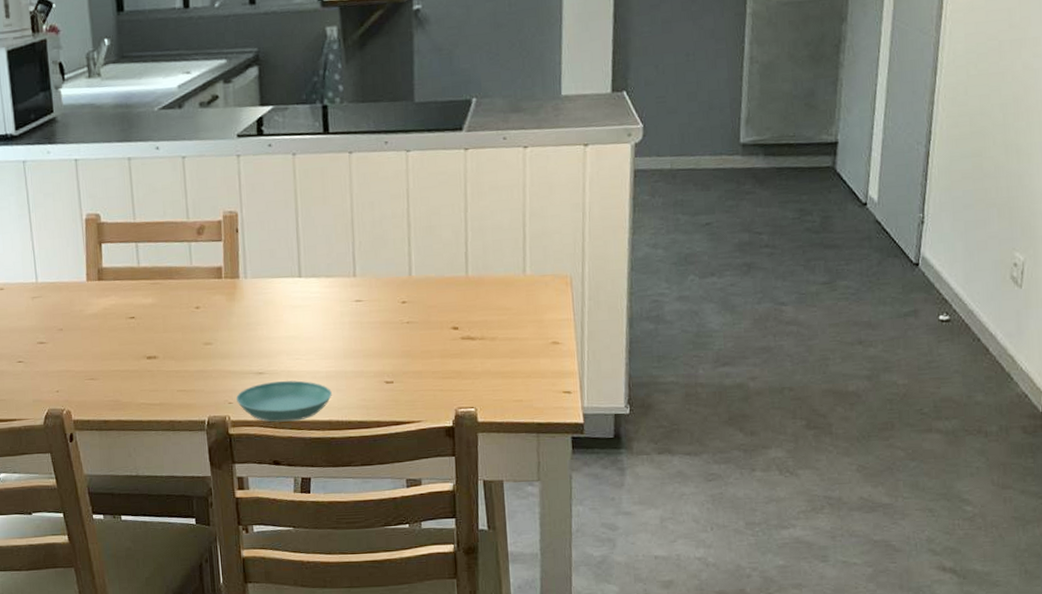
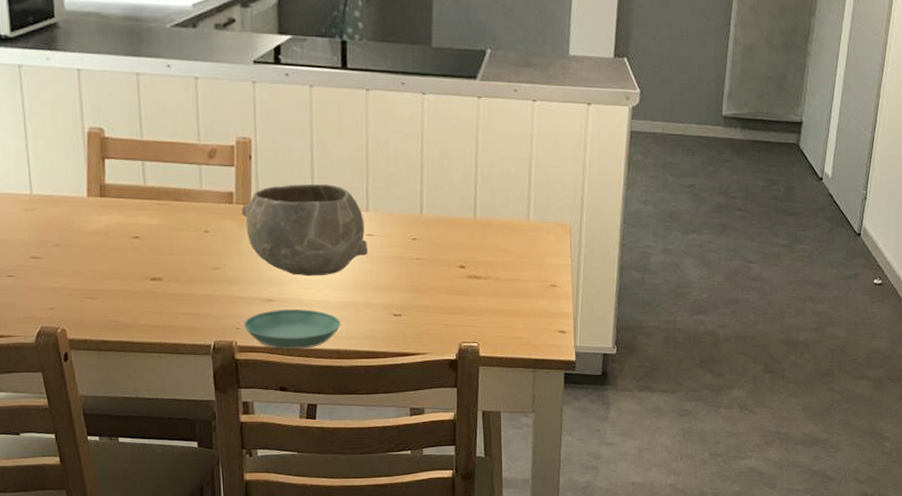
bowl: none [230,252,357,347] -> present [241,185,368,277]

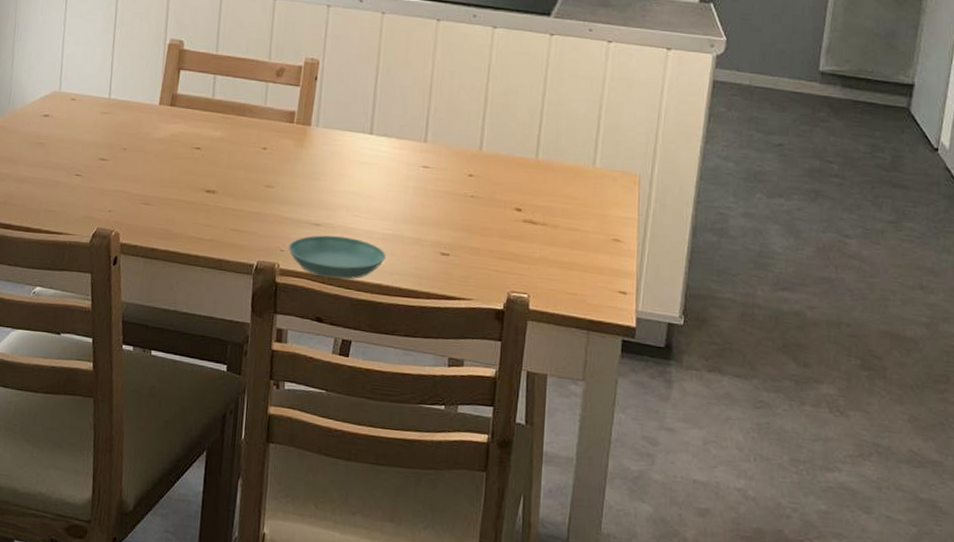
bowl: present [241,185,368,277] -> none [301,109,422,205]

